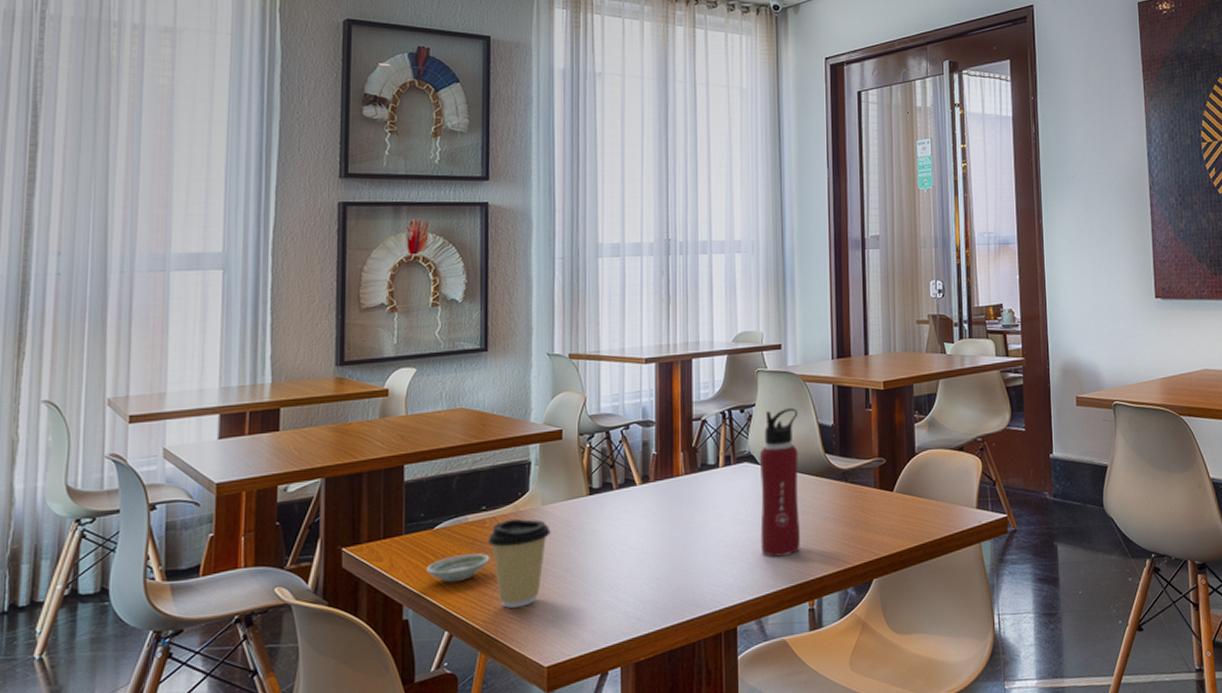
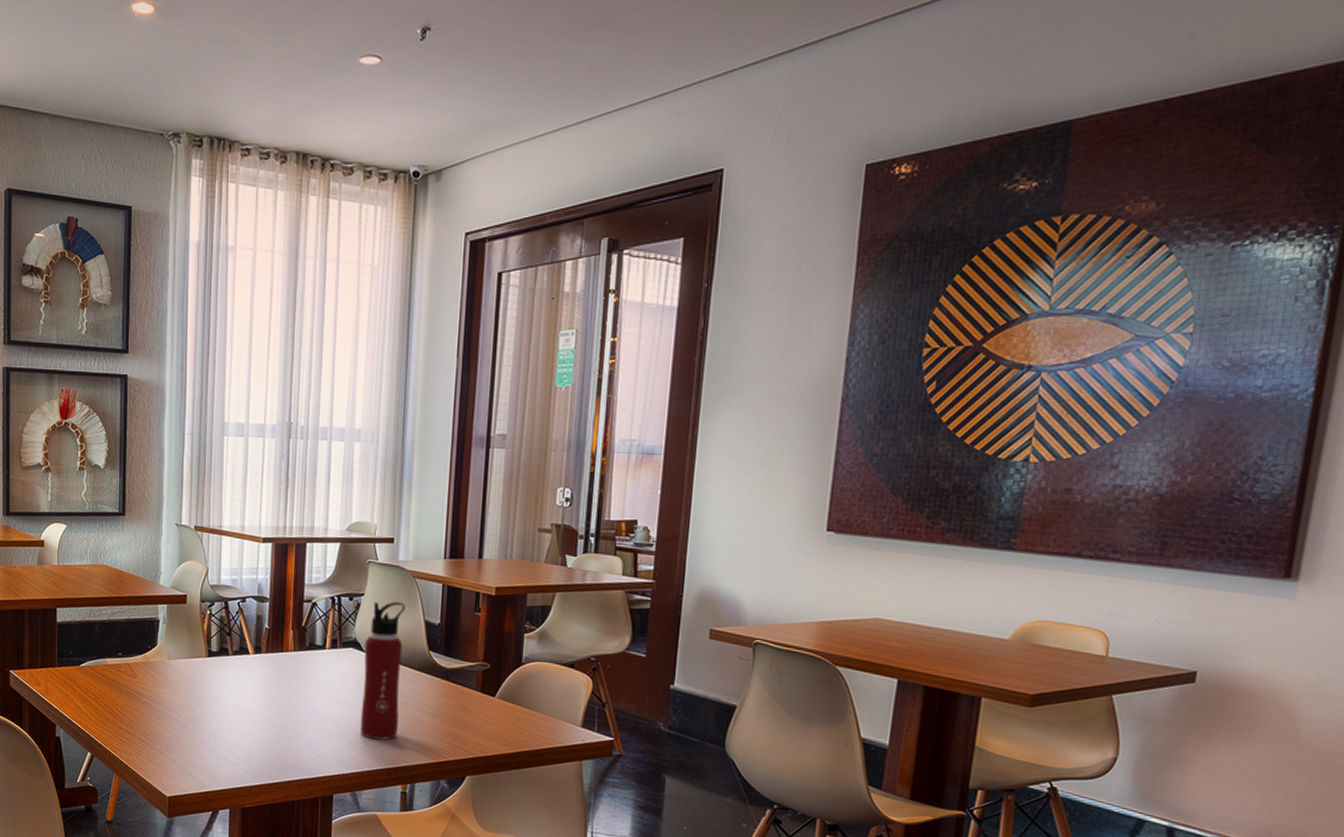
saucer: present [427,553,490,583] -> none [74,691,124,713]
coffee cup: present [487,518,551,608] -> none [122,667,174,743]

